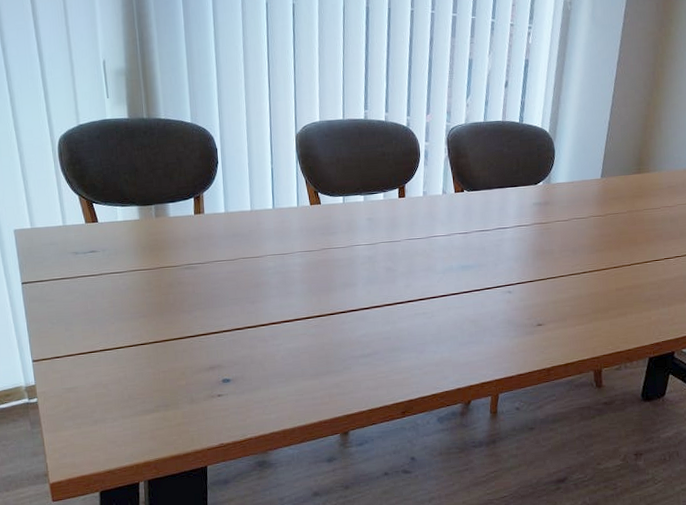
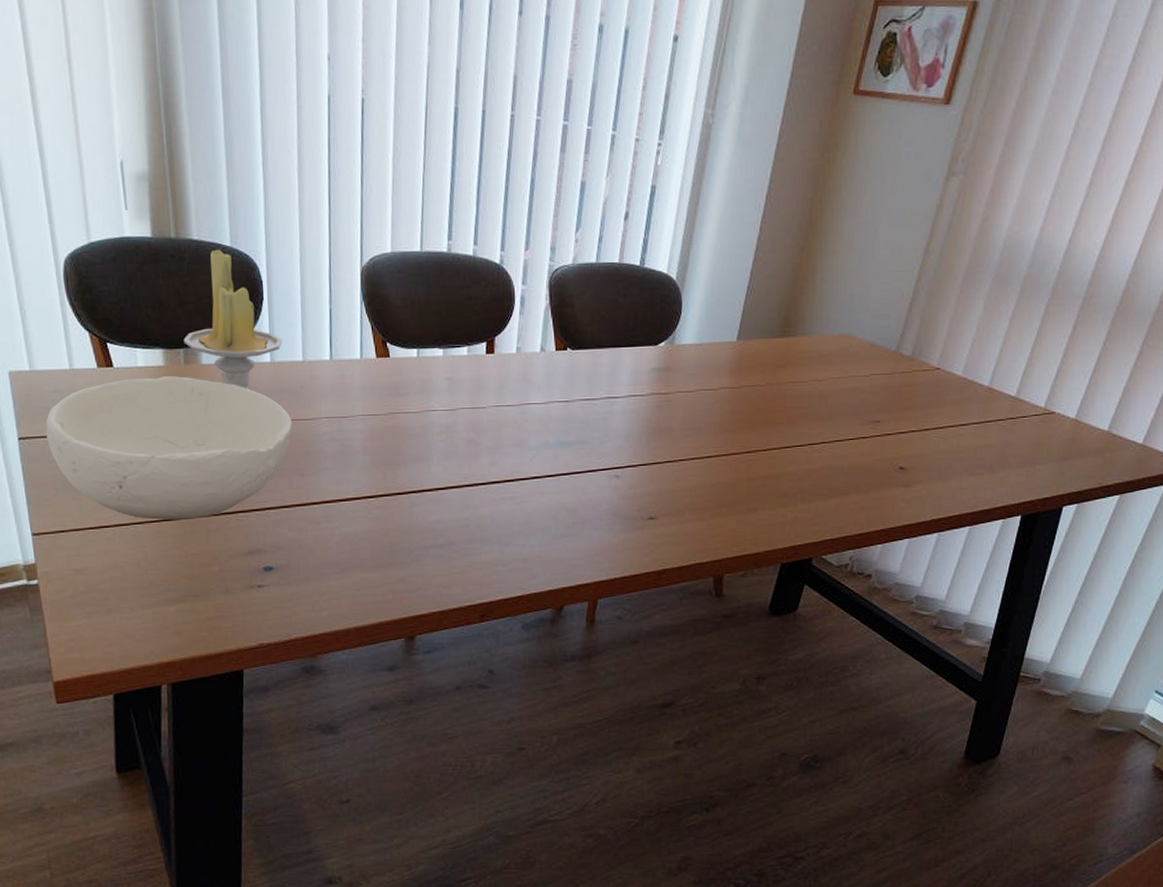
bowl: none [44,227,244,345] -> present [46,376,293,520]
candle: none [154,125,235,236] -> present [183,249,283,390]

